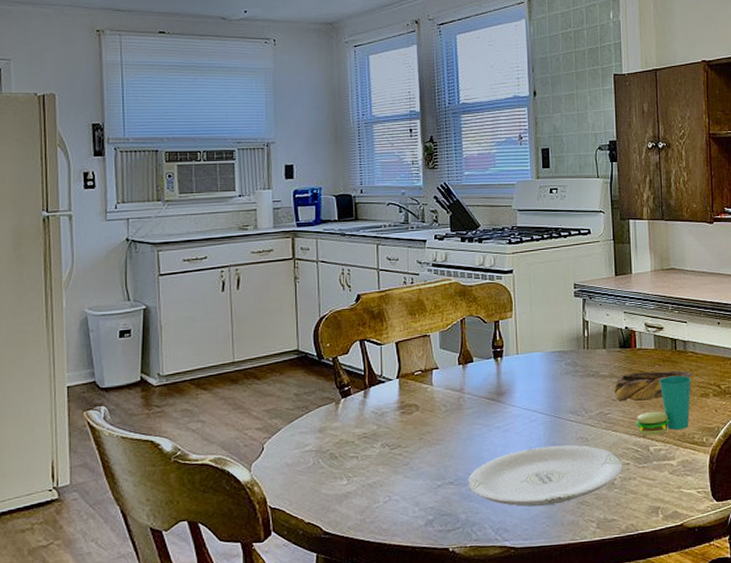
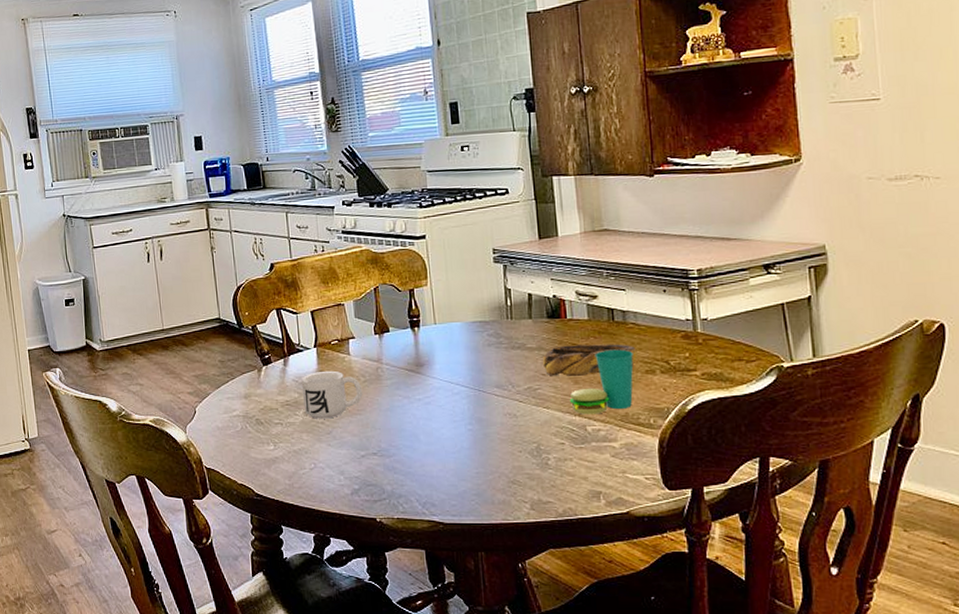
mug: none [381,401,443,451] -> present [301,370,363,419]
plate: present [468,445,623,507] -> none [391,420,557,483]

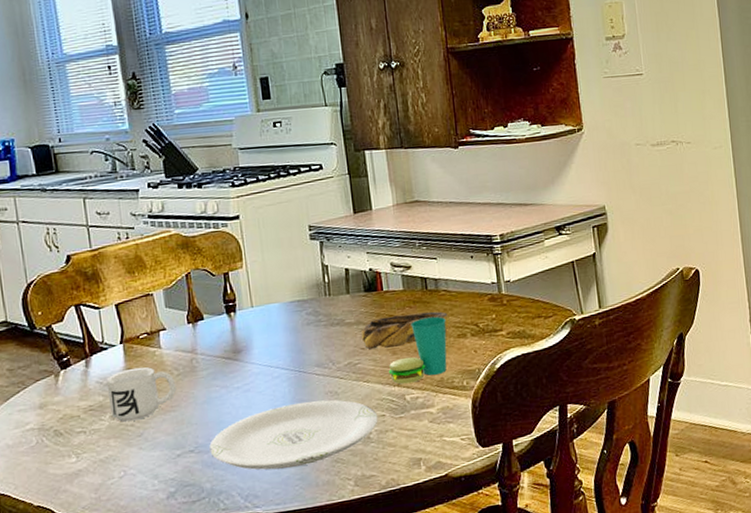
plate: none [391,420,557,483] -> present [209,400,378,470]

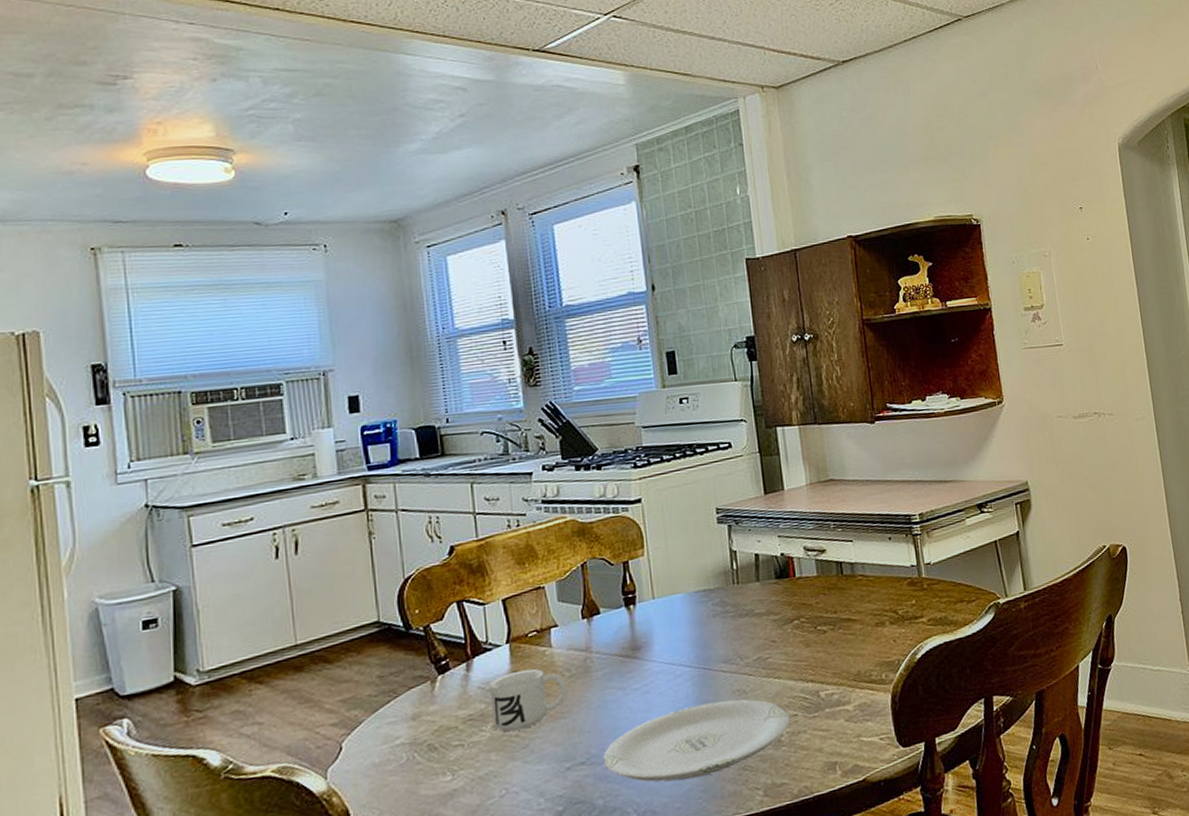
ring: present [361,311,450,350] -> none [772,598,867,642]
cup: present [388,316,447,385] -> none [801,603,864,680]

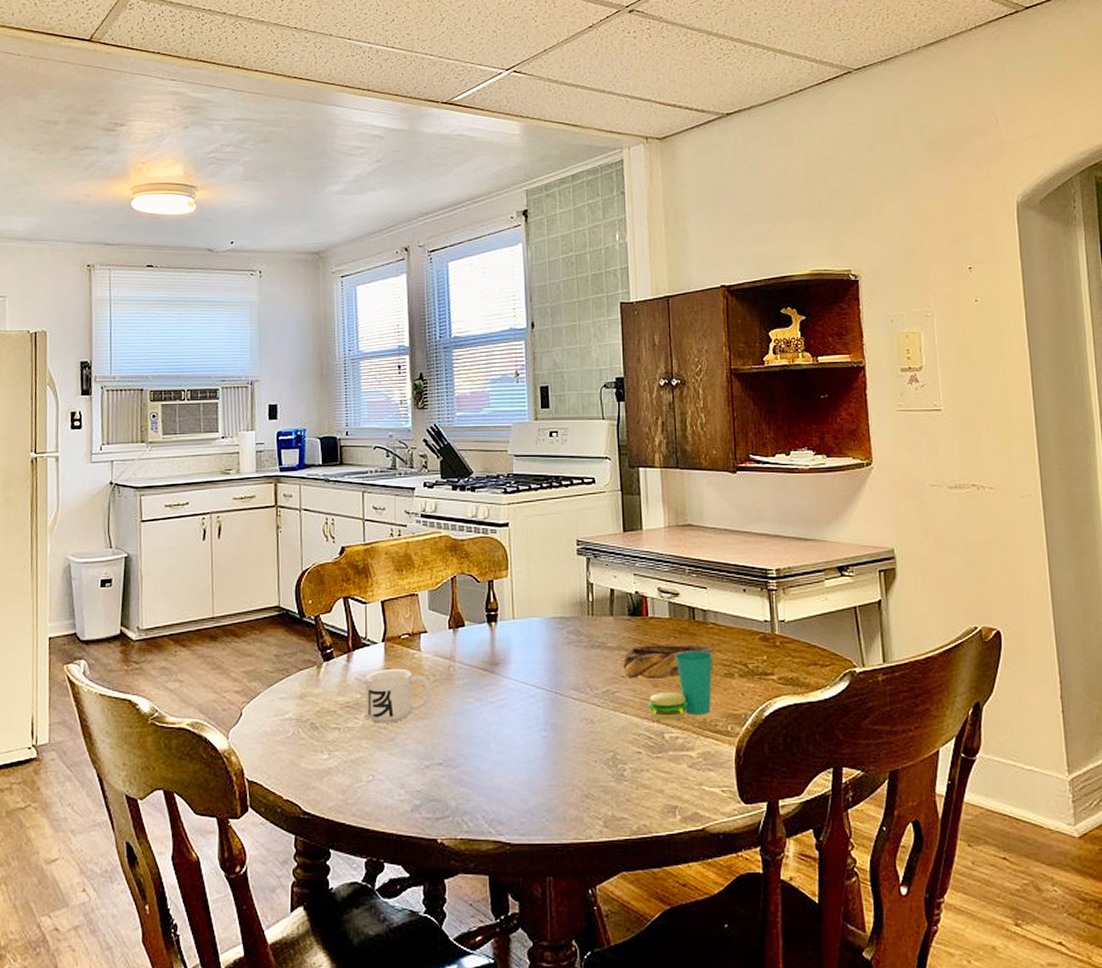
plate: present [603,699,790,782] -> none [458,726,634,797]
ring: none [772,598,867,642] -> present [623,645,717,680]
cup: none [801,603,864,680] -> present [648,650,713,721]

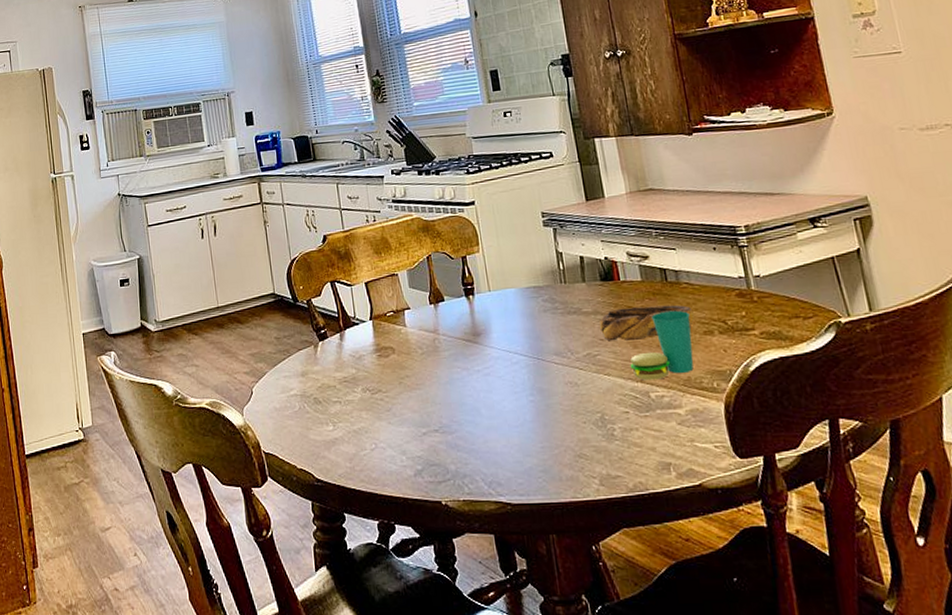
mug: present [365,668,432,723] -> none [358,343,421,396]

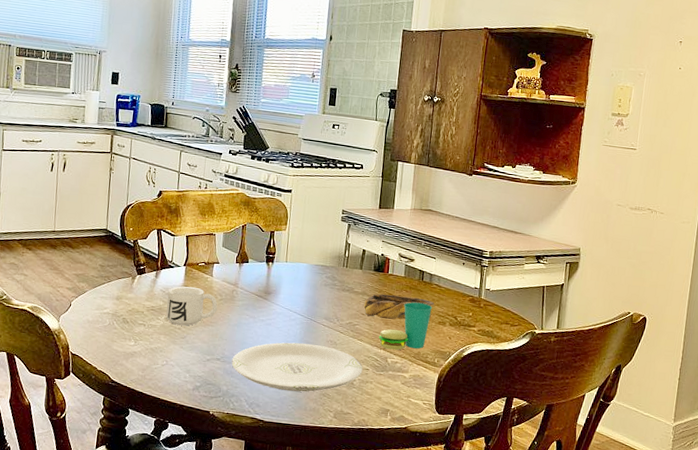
mug: none [358,343,421,396] -> present [166,286,218,326]
plate: none [453,390,622,459] -> present [231,342,363,392]

